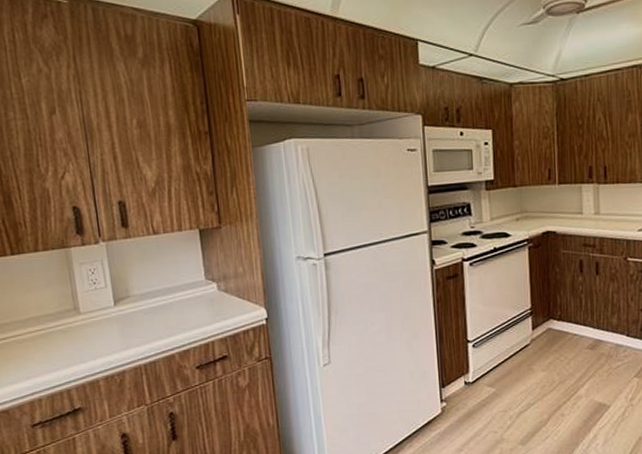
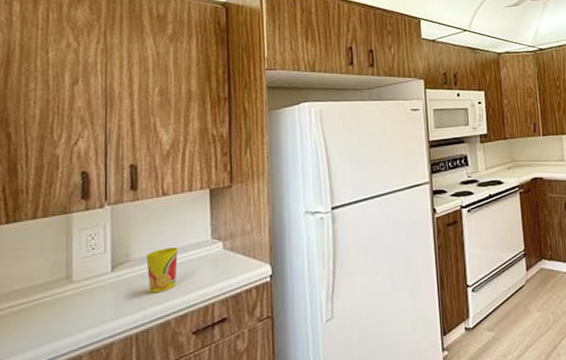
cup: none [144,286,176,329] -> present [146,247,178,294]

